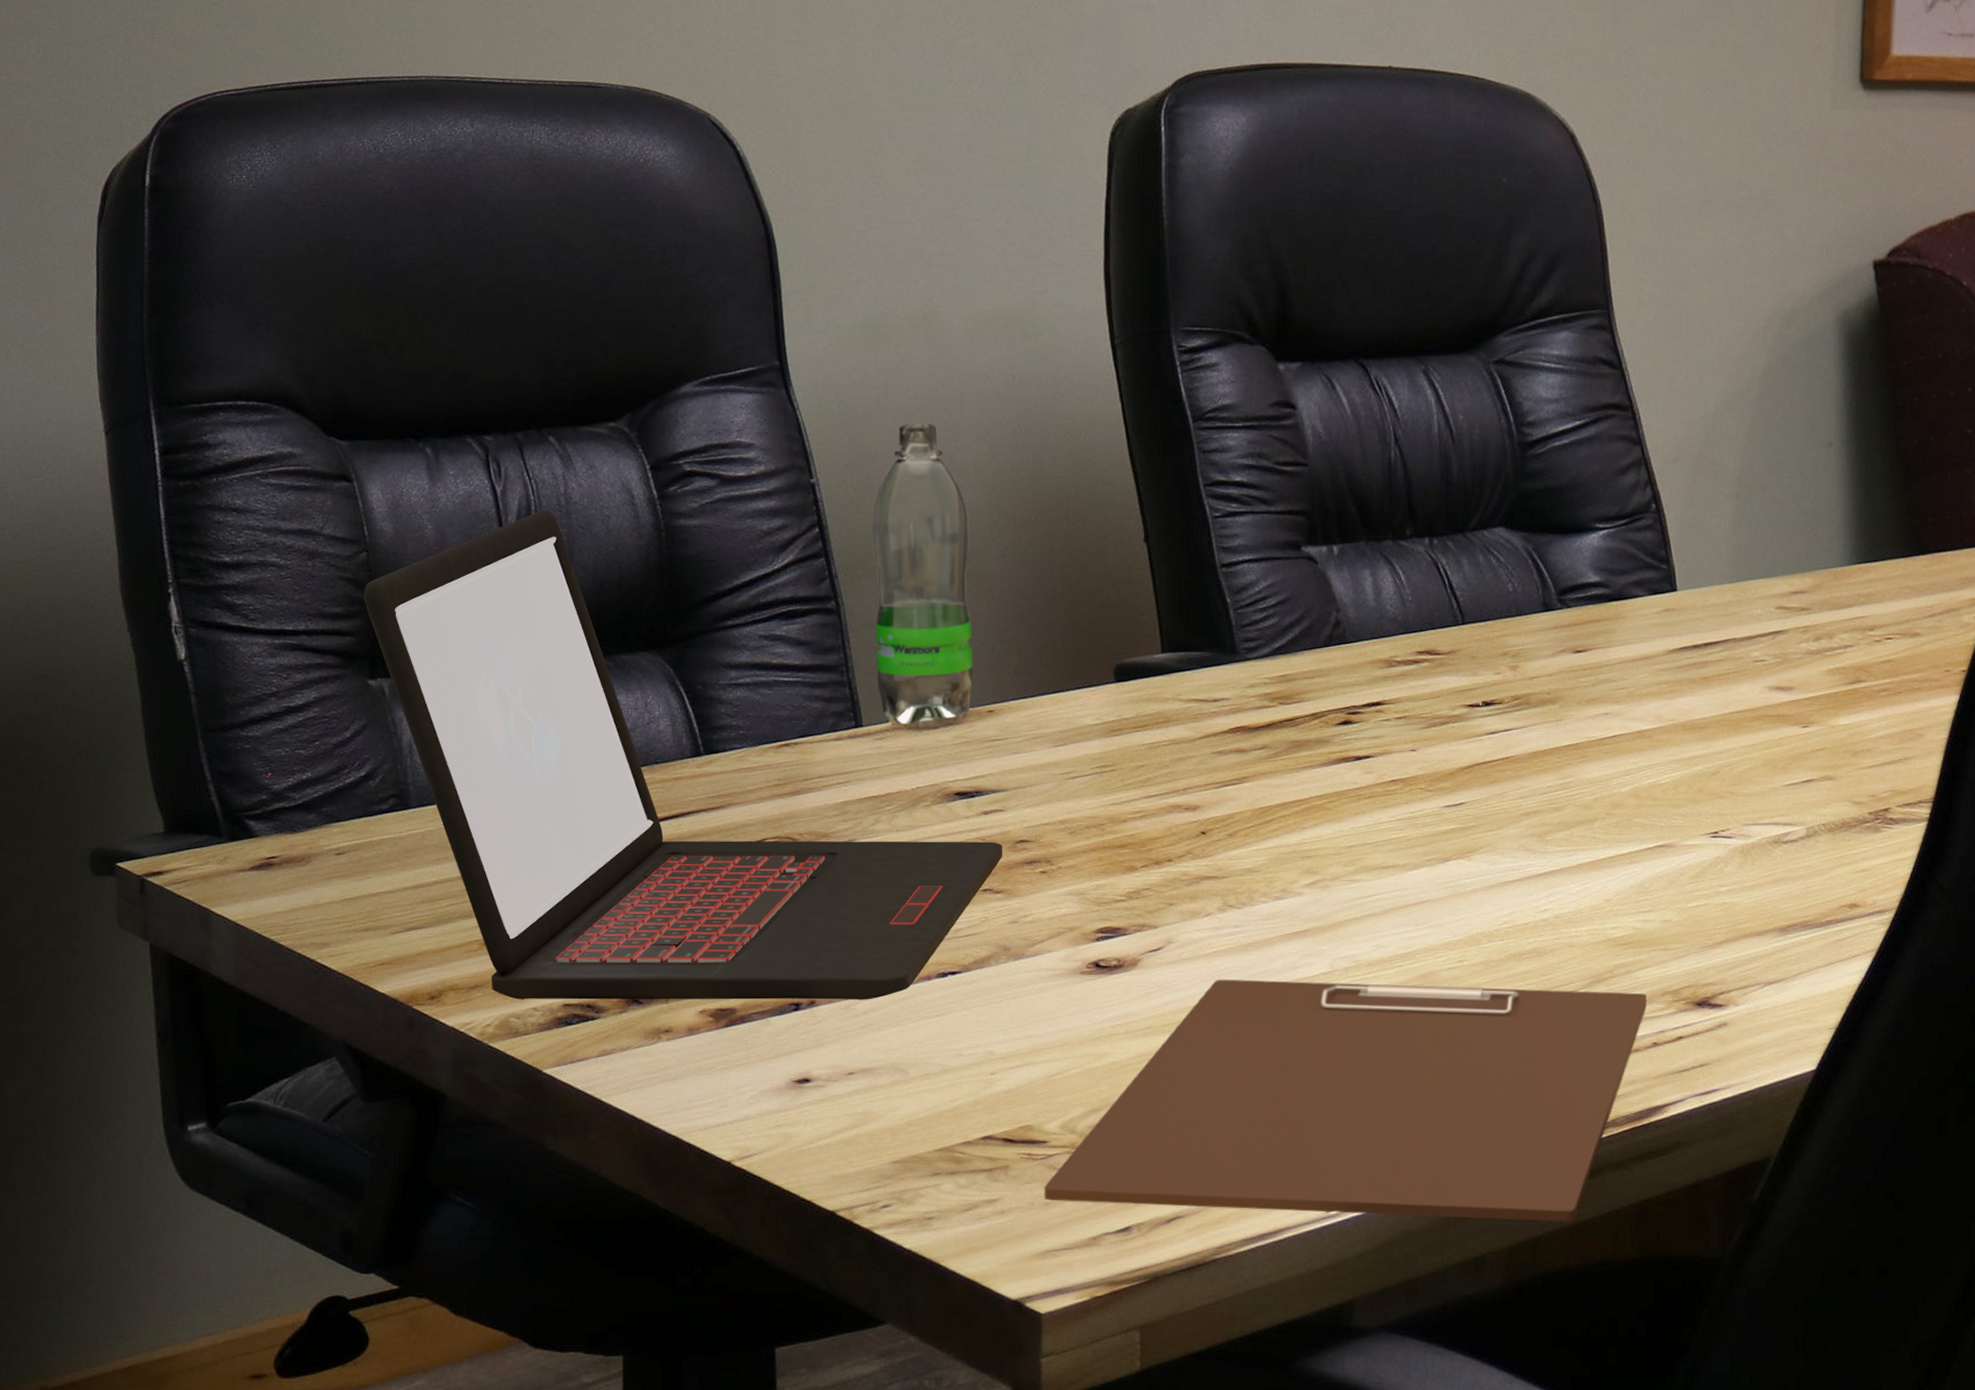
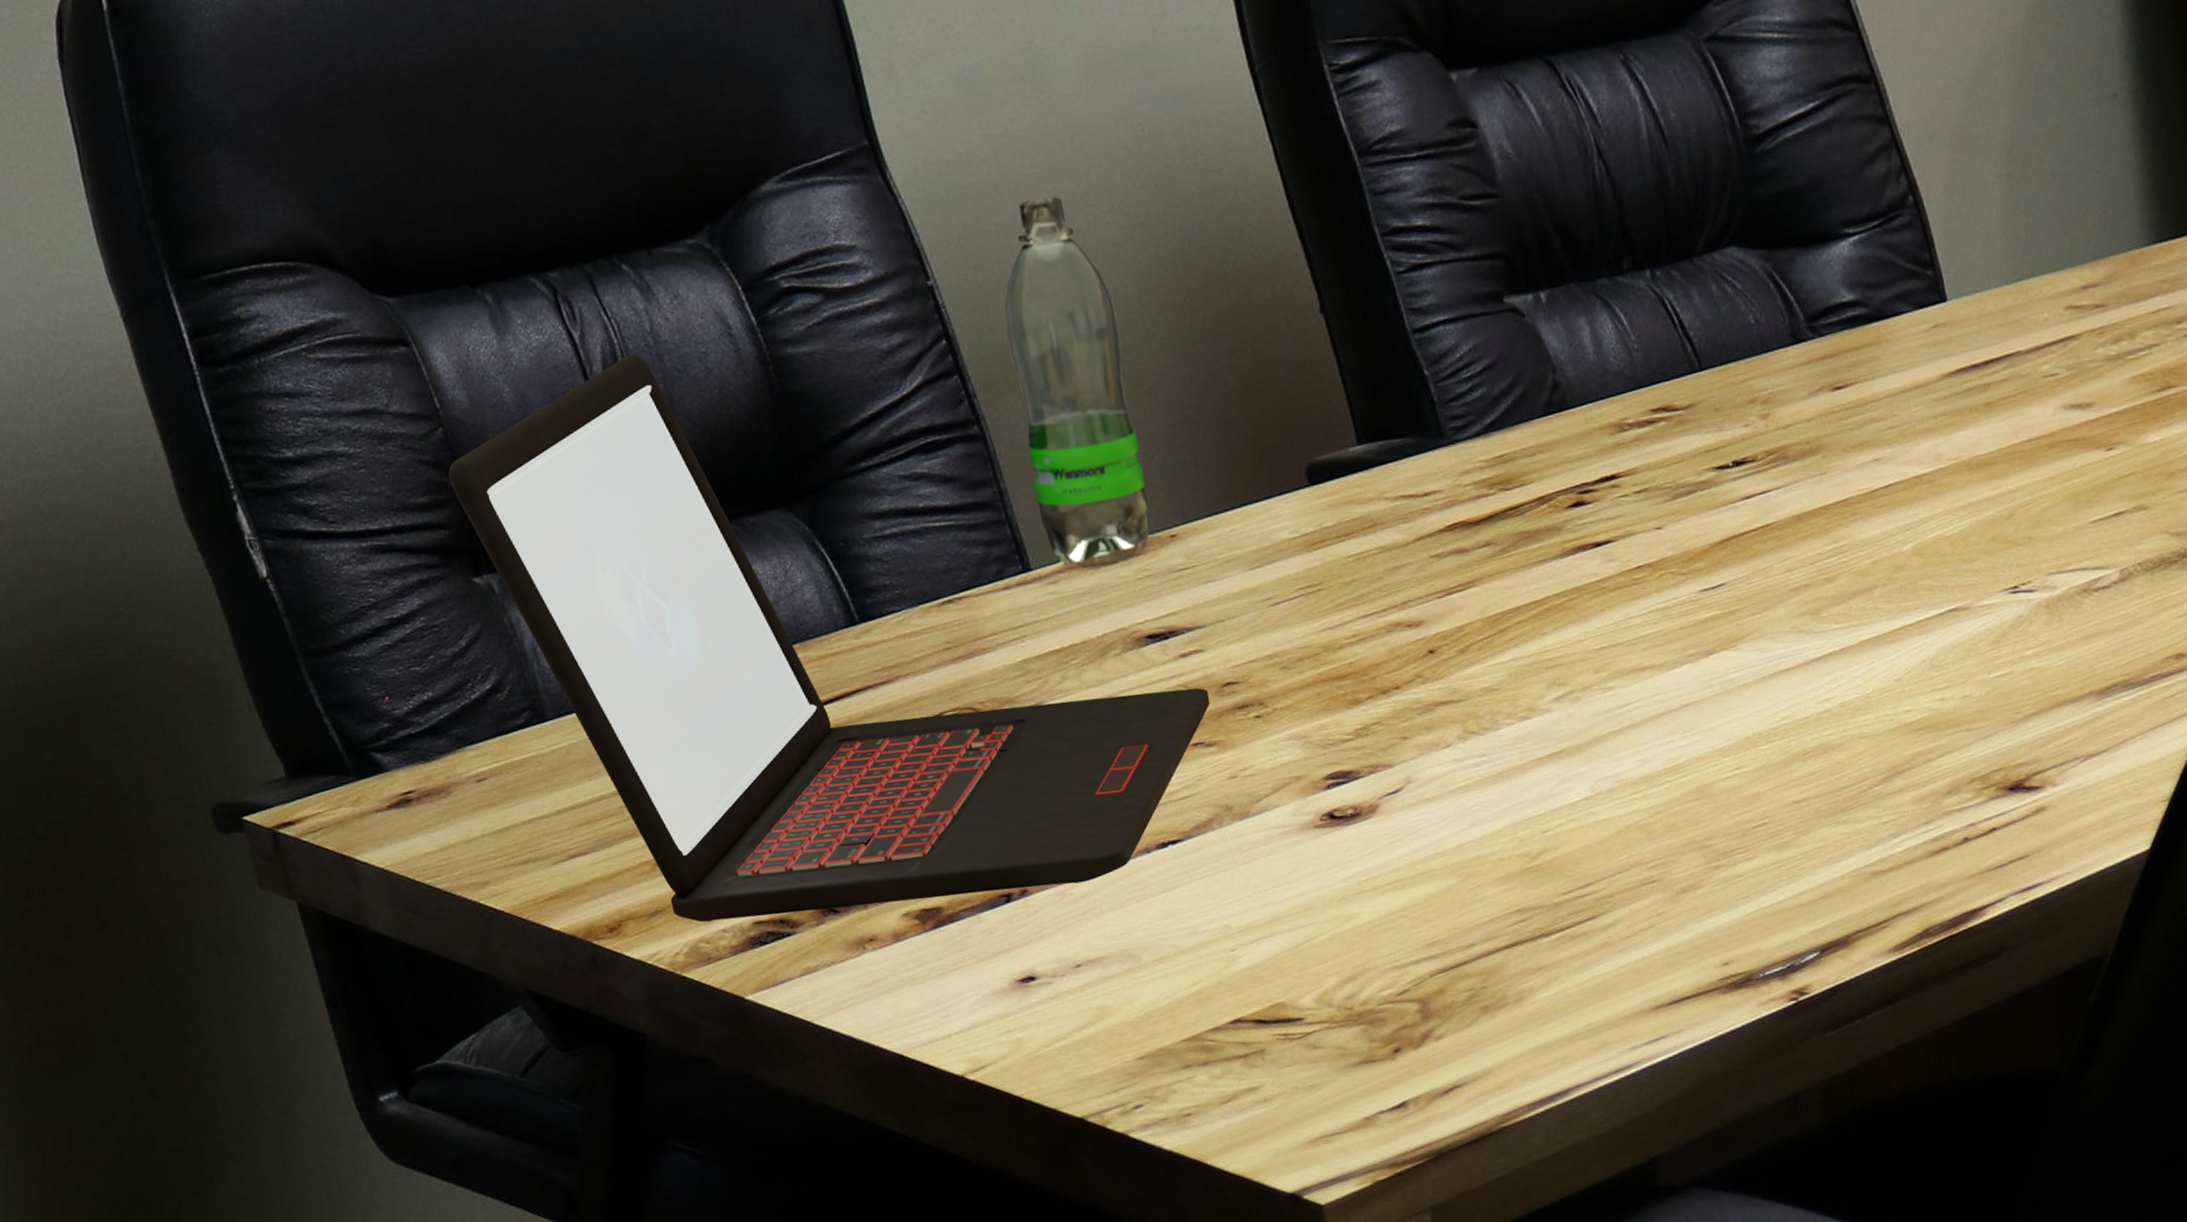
clipboard: present [1044,979,1648,1222] -> none [1306,783,1953,1083]

